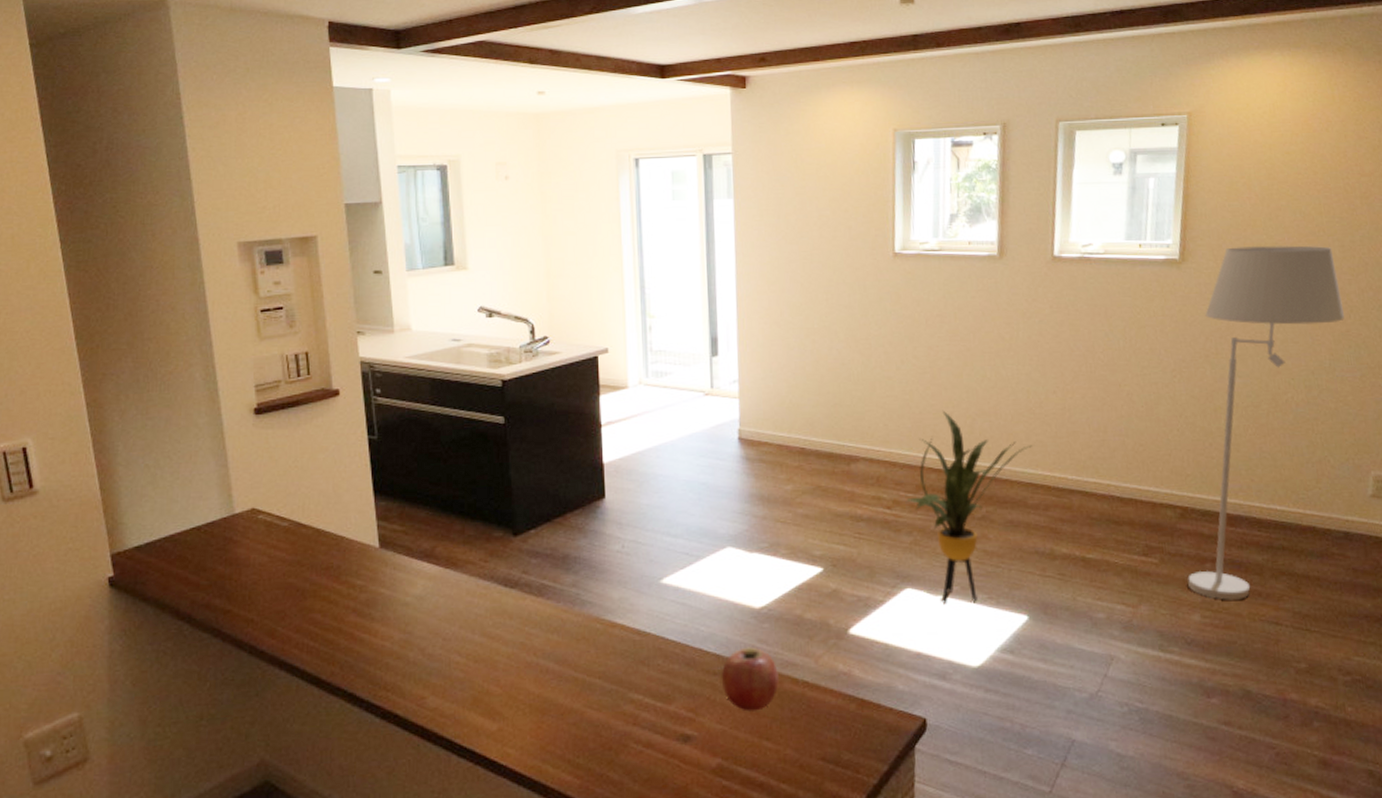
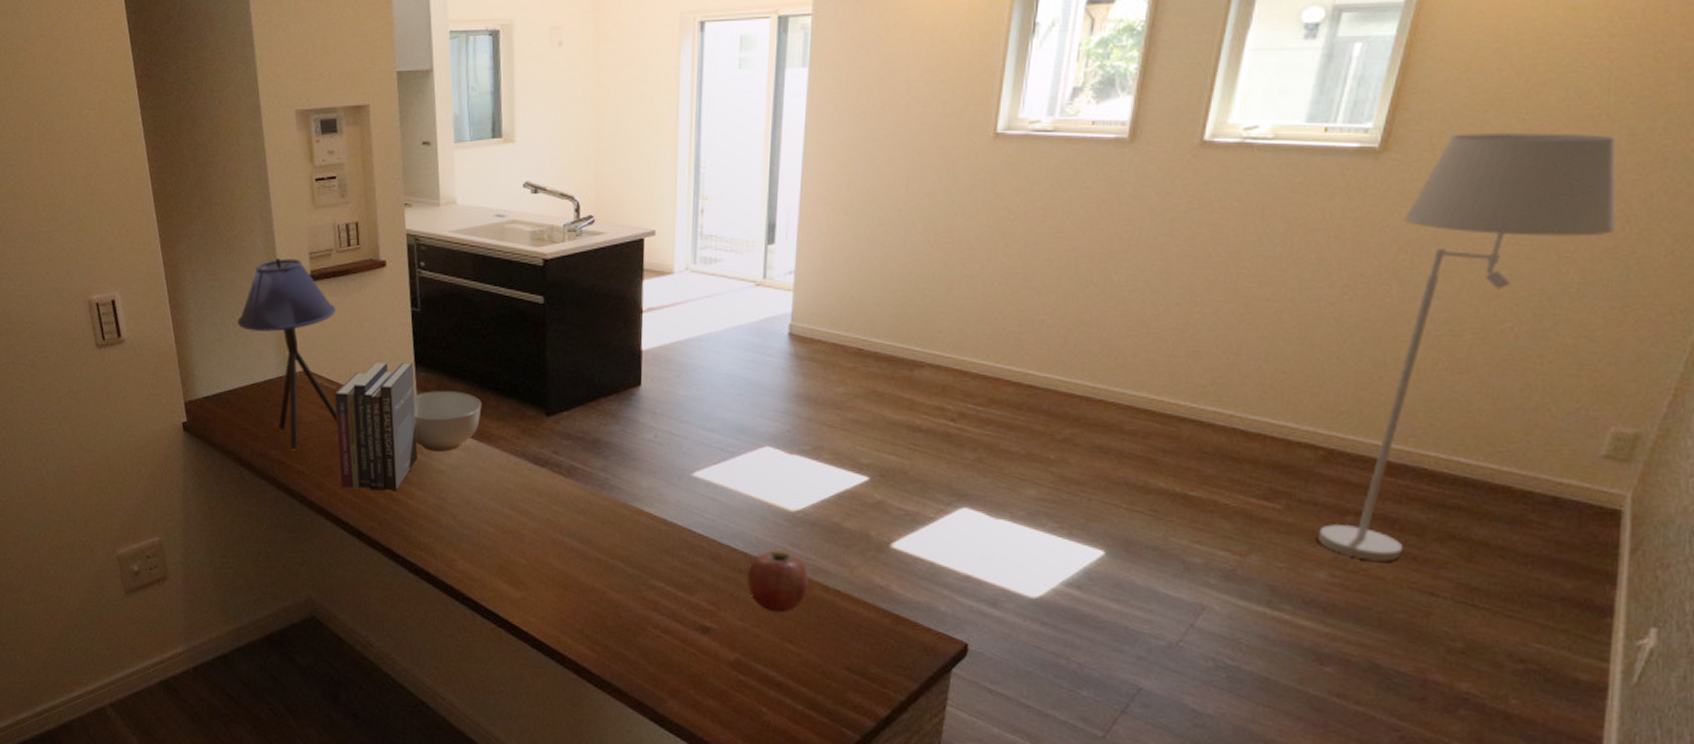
table lamp: none [174,392,291,597] -> present [237,258,338,451]
books: none [286,491,380,632] -> present [334,361,418,491]
bowl: none [374,517,447,583] -> present [413,390,482,452]
house plant: present [907,411,1032,603] -> none [975,318,1139,529]

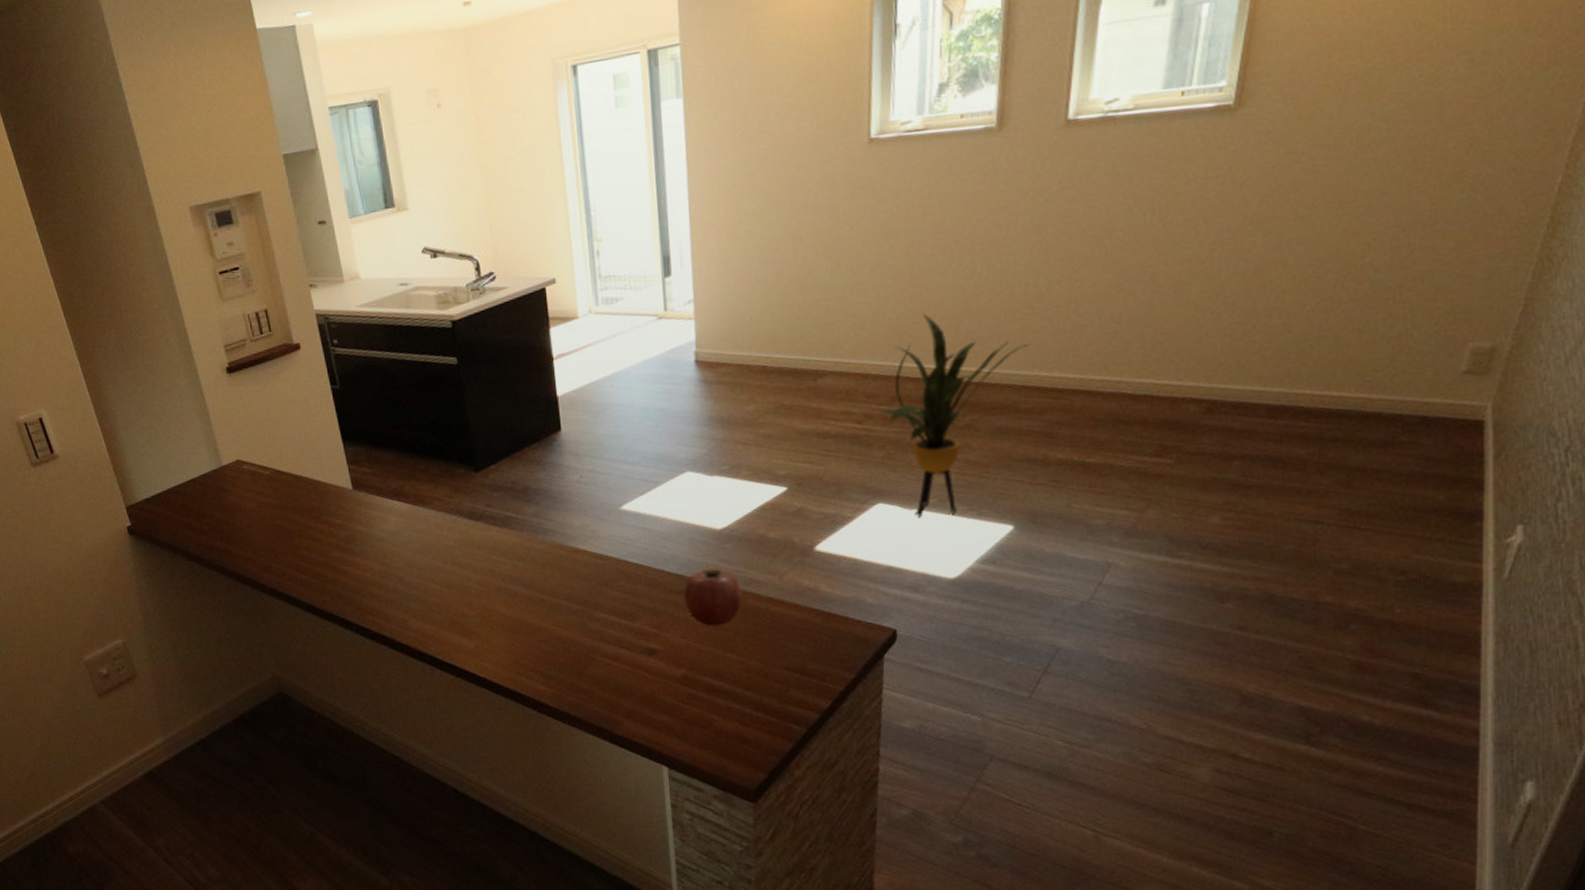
table lamp: present [237,258,338,451] -> none [164,353,278,539]
books: present [334,361,418,491] -> none [269,438,358,567]
bowl: present [413,390,482,452] -> none [346,460,413,521]
house plant: none [975,318,1139,529] -> present [879,314,1028,517]
floor lamp: present [1318,133,1617,562] -> none [1209,63,1459,500]

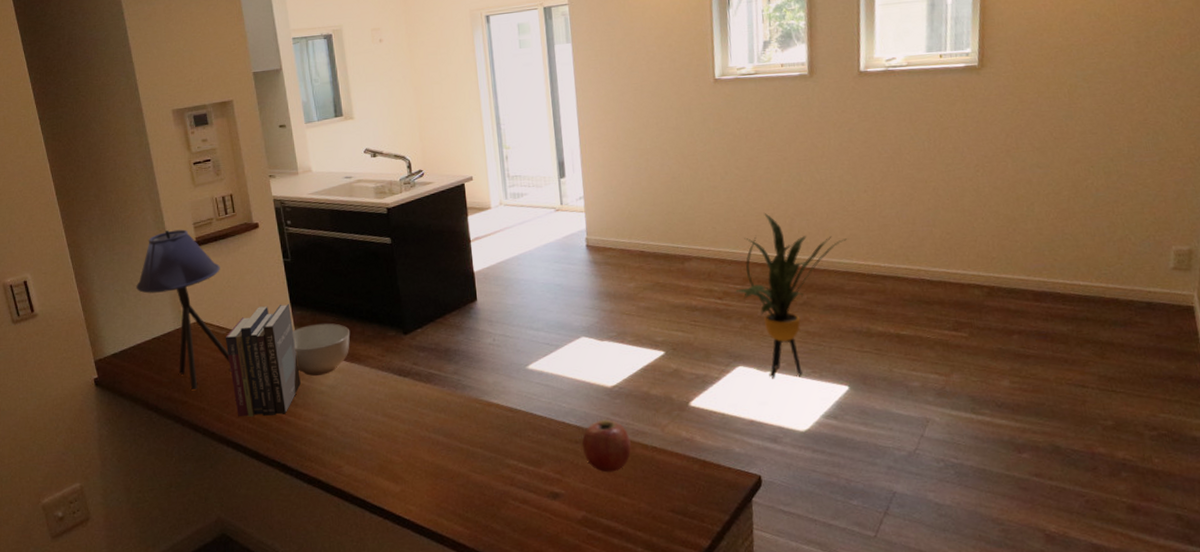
table lamp: none [164,353,278,539] -> present [136,229,231,391]
books: none [269,438,358,567] -> present [225,303,301,417]
bowl: none [346,460,413,521] -> present [293,323,351,376]

